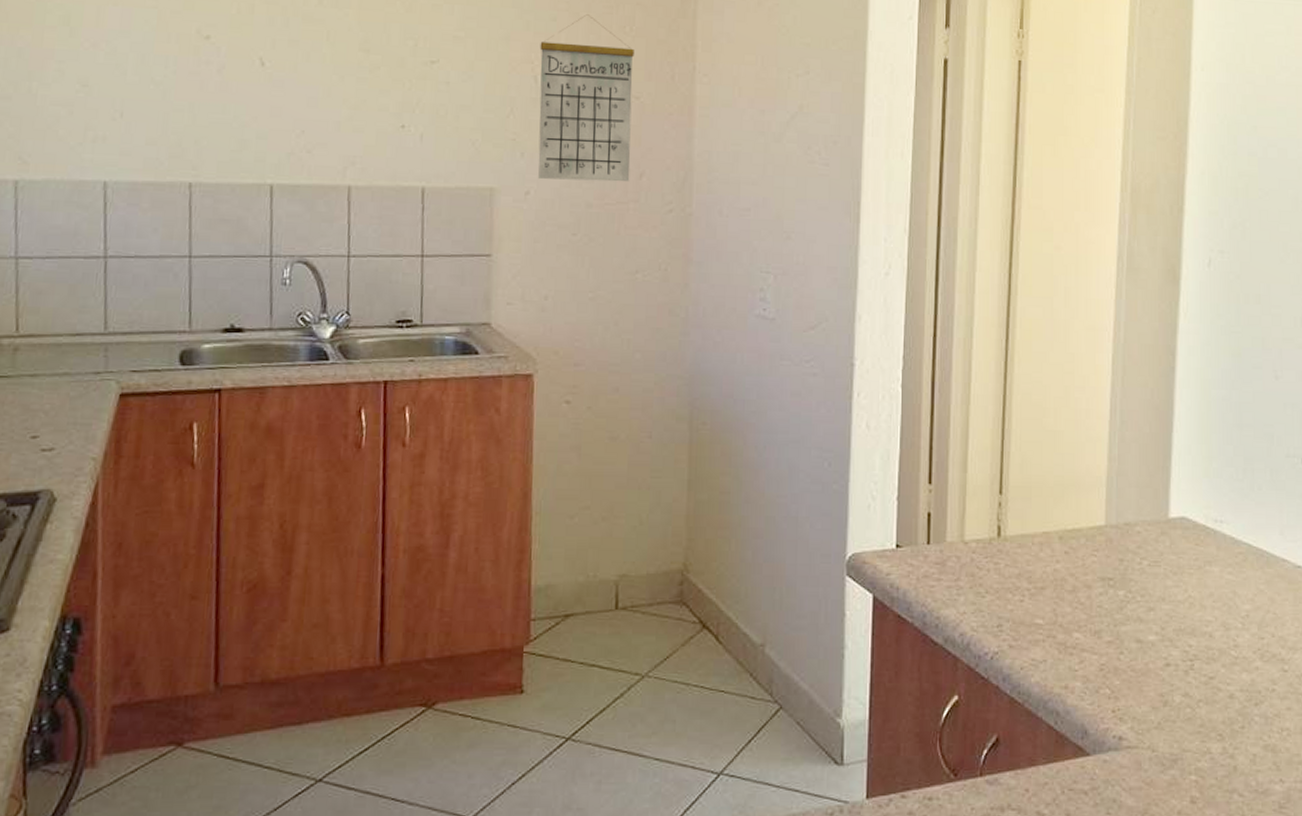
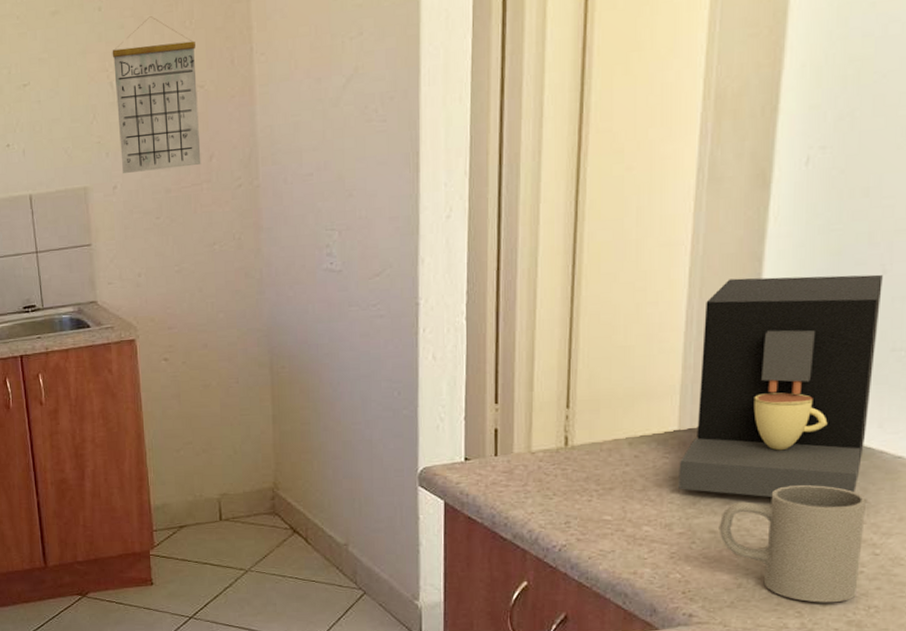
coffee maker: none [1106,370,1276,604] -> present [678,274,883,497]
mug: none [1144,593,1274,725] -> present [719,485,867,603]

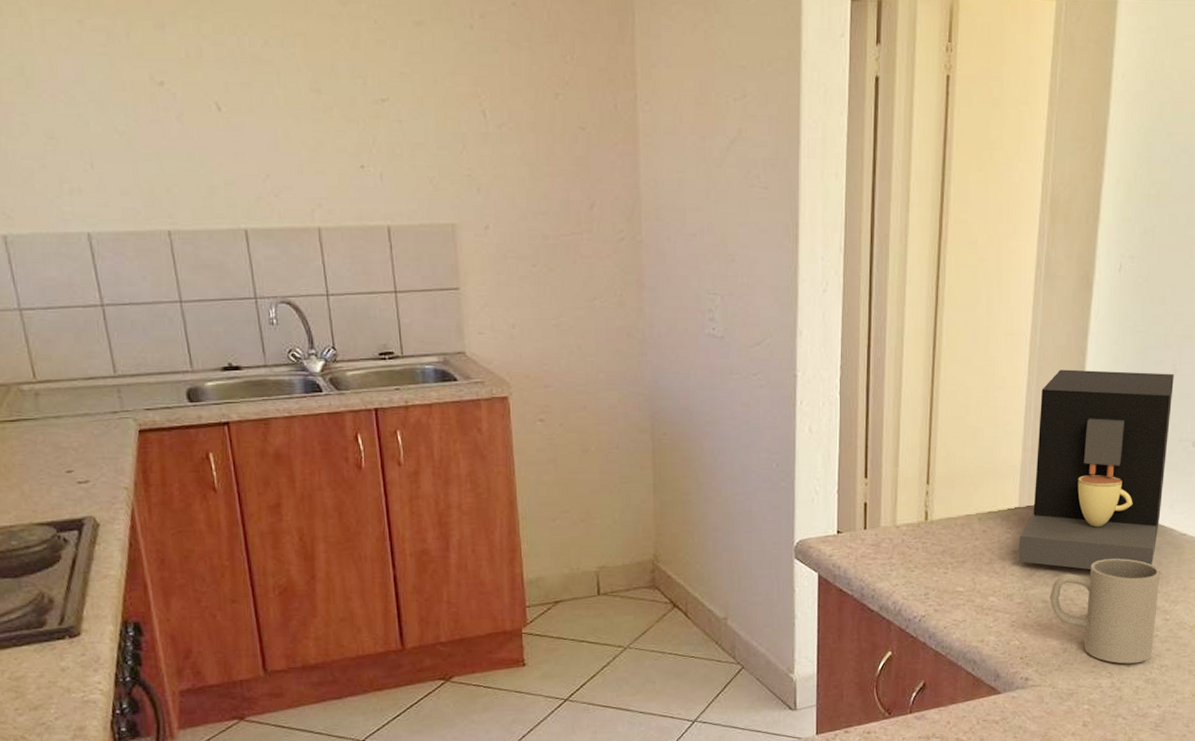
calendar: present [112,16,201,173] -> none [485,44,582,213]

